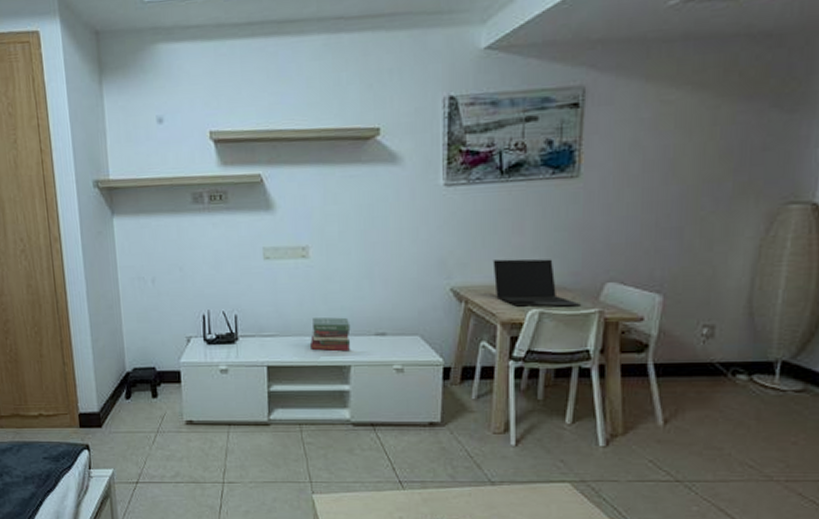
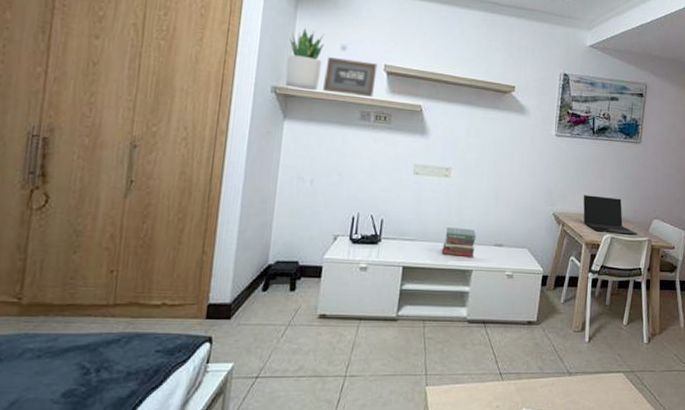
planter: none [100,106,141,179] -> present [285,28,325,90]
picture frame: none [144,131,203,177] -> present [322,57,378,97]

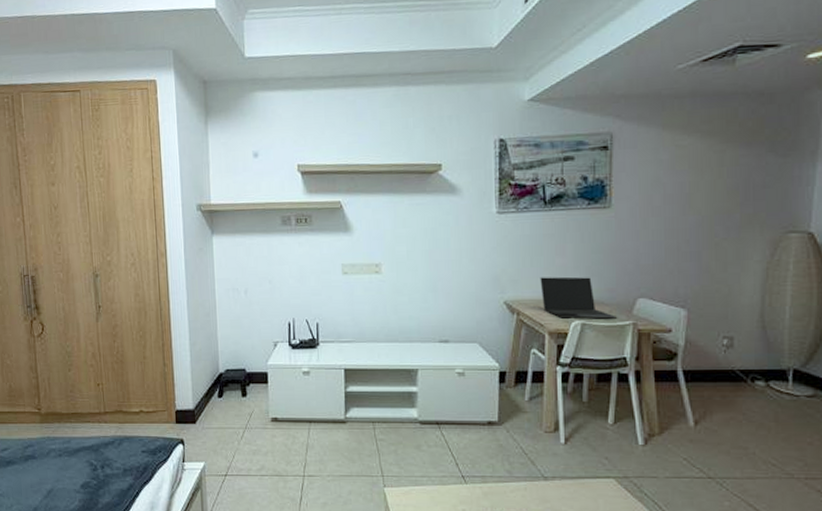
planter: present [285,28,325,90] -> none [205,142,239,203]
picture frame: present [322,57,378,97] -> none [241,164,291,202]
books: present [442,227,476,258] -> none [383,326,418,357]

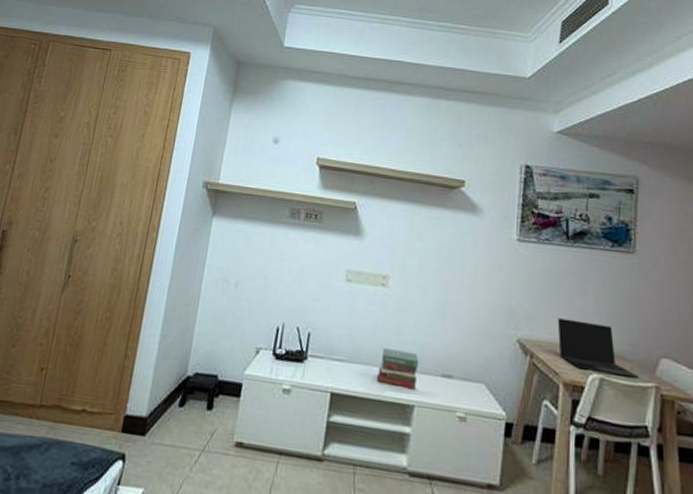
books: none [383,326,418,357] -> present [377,348,419,390]

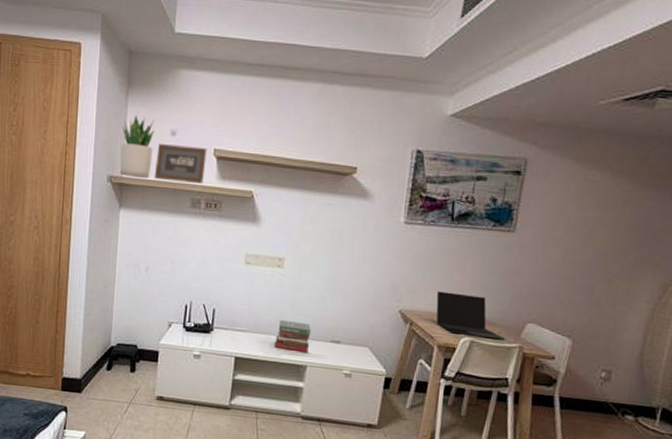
planter: none [216,122,258,185] -> present [119,115,155,178]
picture frame: none [252,151,310,193] -> present [154,144,207,184]

